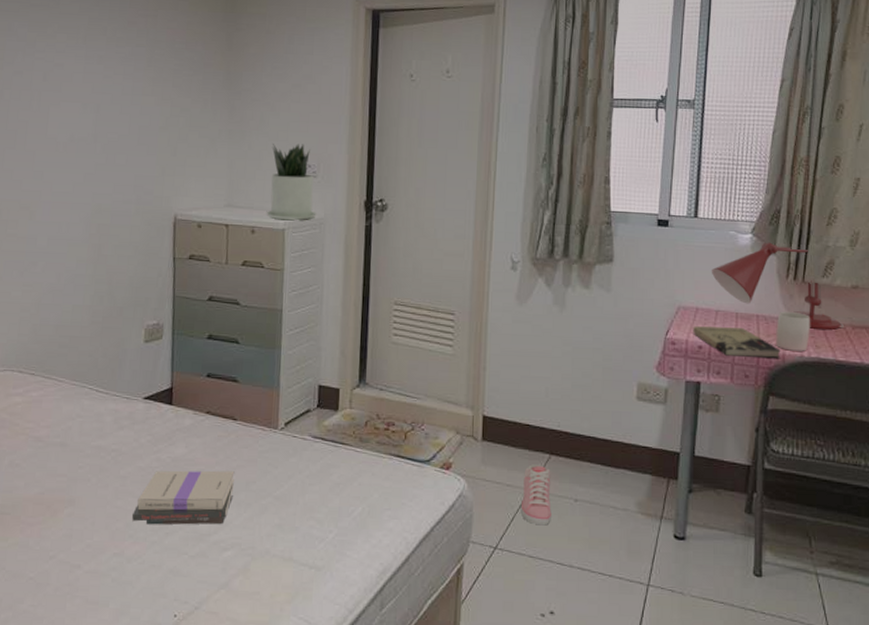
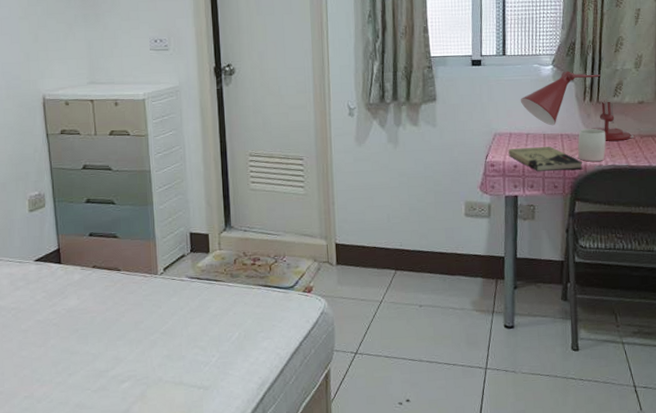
books: present [132,470,235,525] -> none [37,314,125,369]
planter: present [266,144,316,221] -> none [125,21,172,92]
sneaker: present [521,464,551,526] -> none [375,280,401,330]

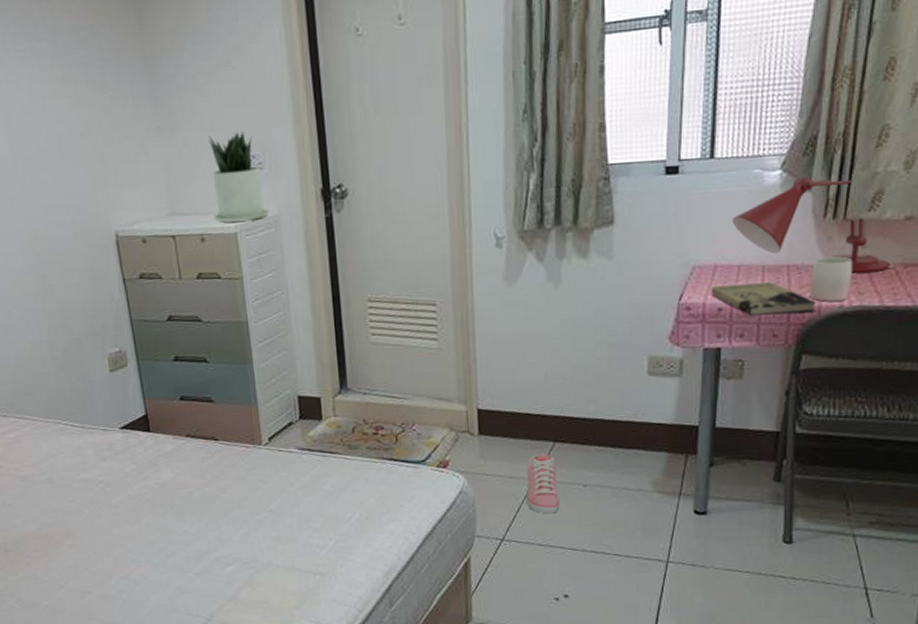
planter: none [125,21,172,92] -> present [208,131,269,224]
sneaker: none [375,280,401,330] -> present [527,453,560,514]

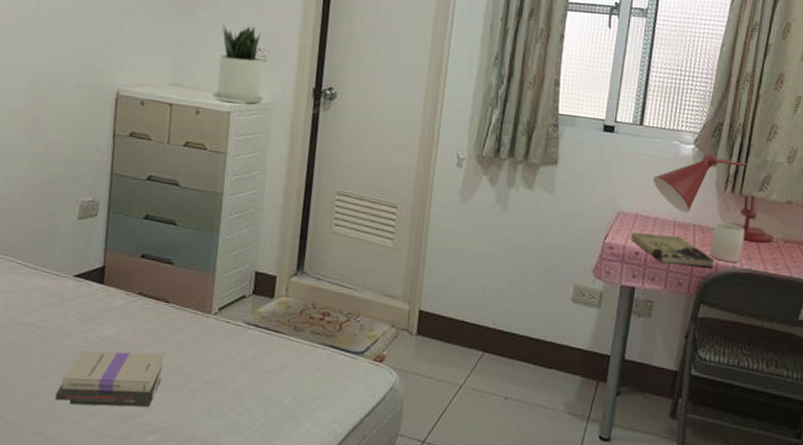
books: none [131,490,227,549] -> present [55,350,164,407]
sneaker: present [527,453,560,514] -> none [451,361,483,422]

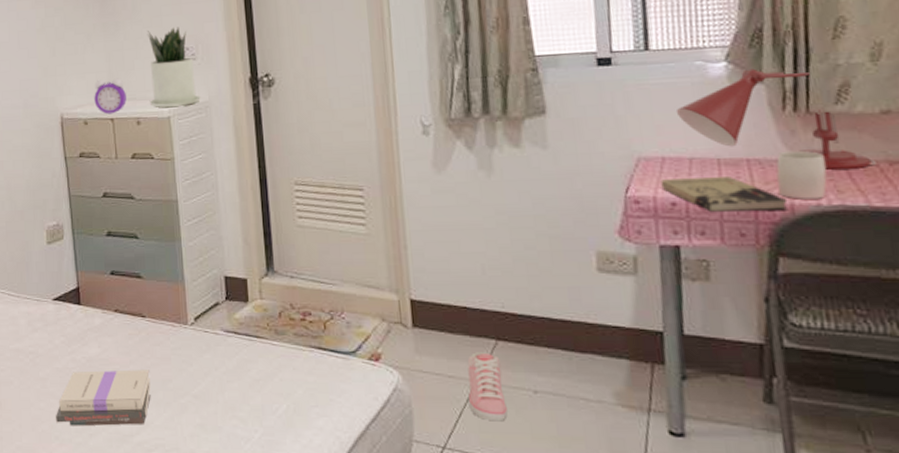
alarm clock: none [155,62,190,100] -> present [94,78,127,115]
sneaker: none [451,361,483,422] -> present [467,352,508,422]

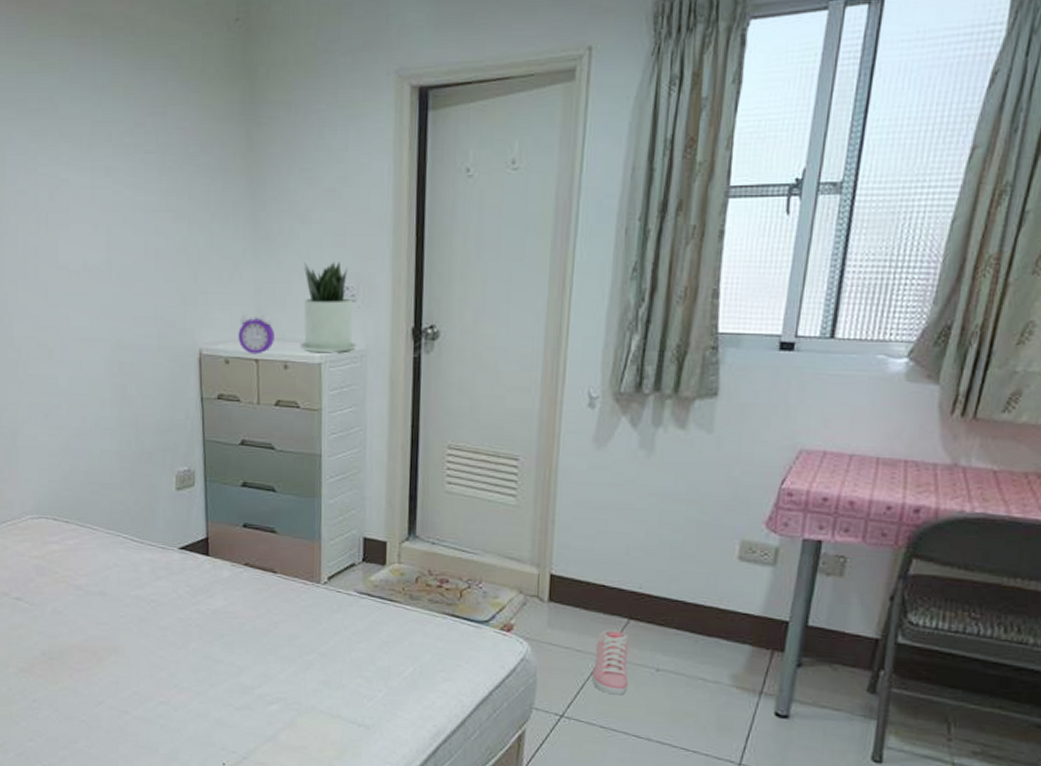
books: present [56,369,151,426] -> none [176,622,277,678]
book: present [660,177,789,213] -> none [817,474,934,515]
desk lamp: present [676,68,876,170] -> none [847,368,1026,479]
mug: present [775,150,828,200] -> none [928,455,979,506]

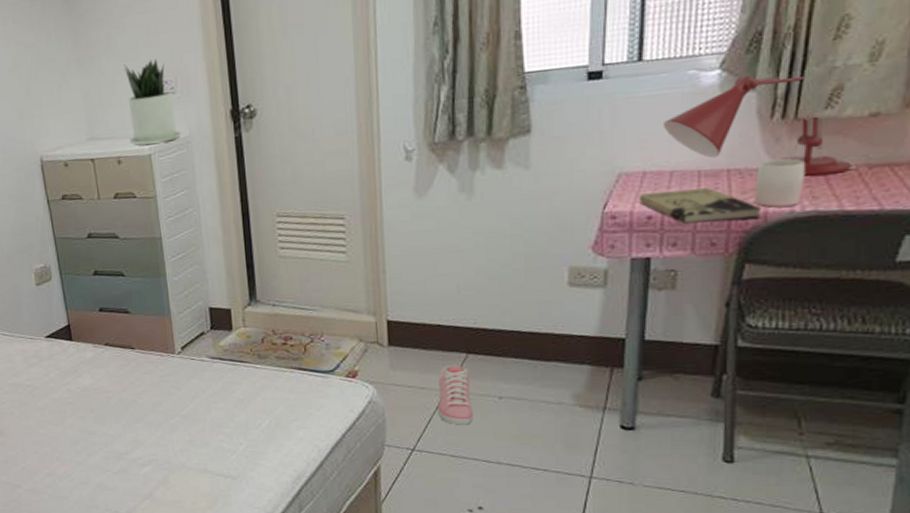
alarm clock: present [238,314,274,355] -> none [72,116,106,155]
book: none [817,474,934,515] -> present [639,188,762,225]
desk lamp: none [847,368,1026,479] -> present [662,74,856,176]
mug: none [928,455,979,506] -> present [755,158,805,208]

